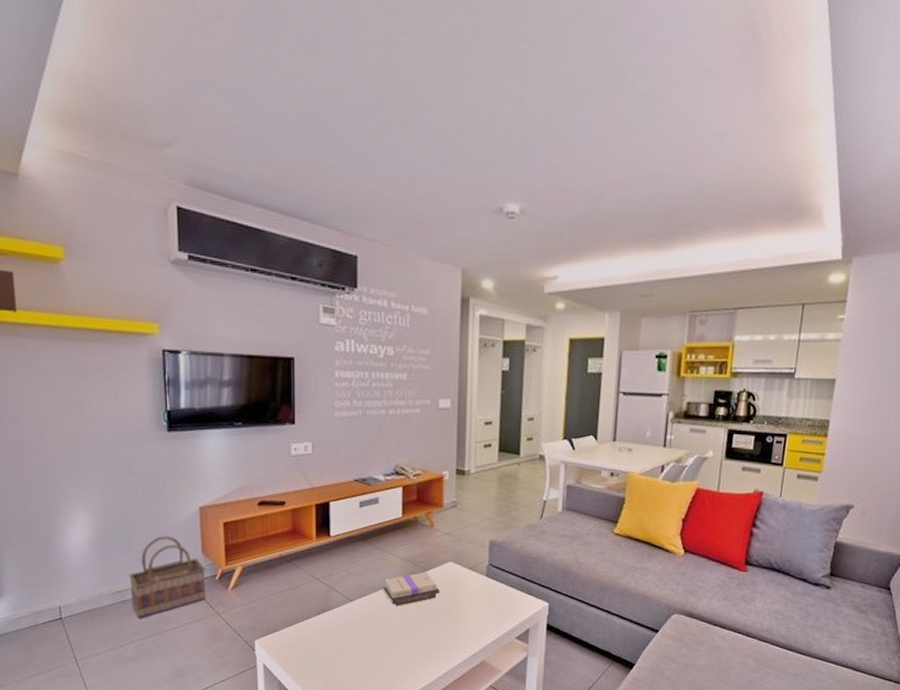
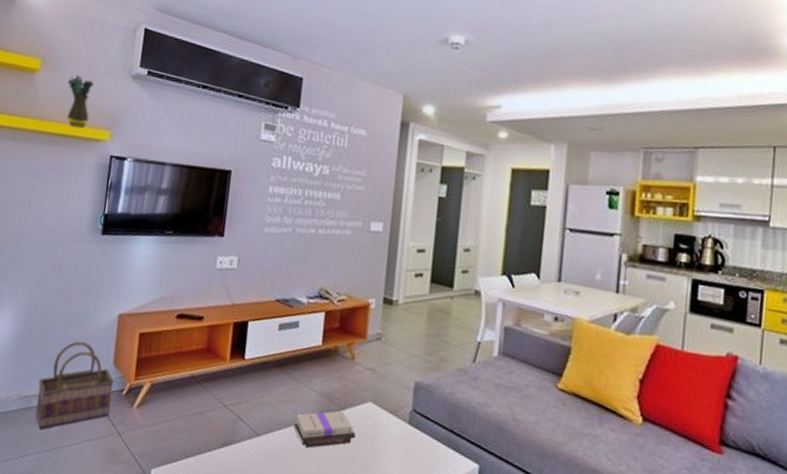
vase: none [98,263,132,323] -> present [66,75,94,129]

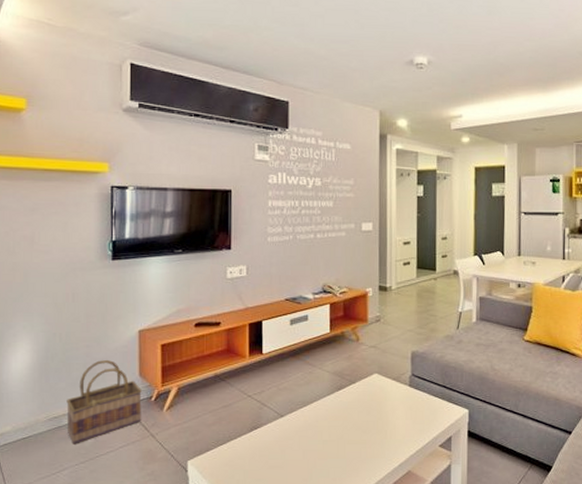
vase: present [66,75,94,129] -> none [57,111,84,163]
books: present [293,410,355,448] -> none [312,385,366,419]

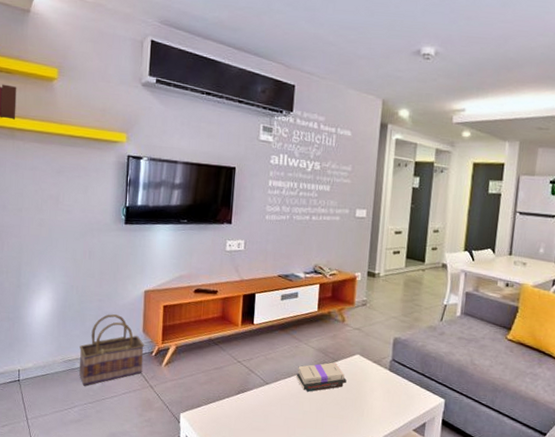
books: none [312,385,366,419] -> present [296,362,347,392]

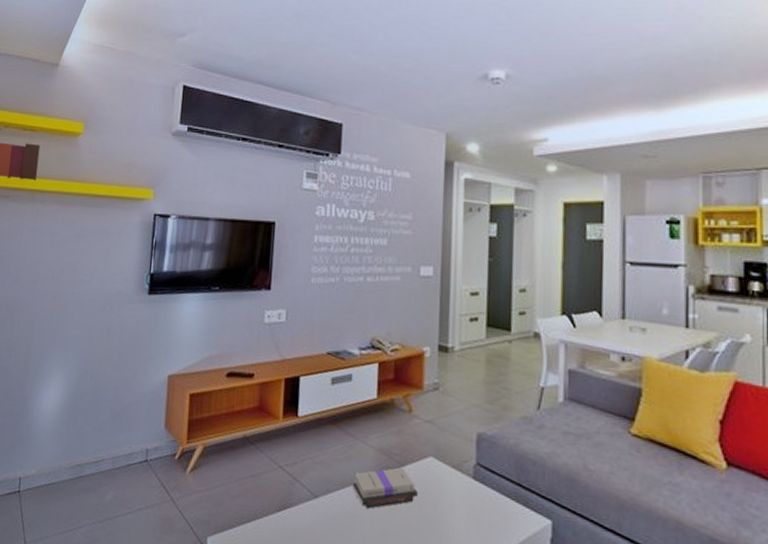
basket: present [79,314,144,386] -> none [89,405,166,499]

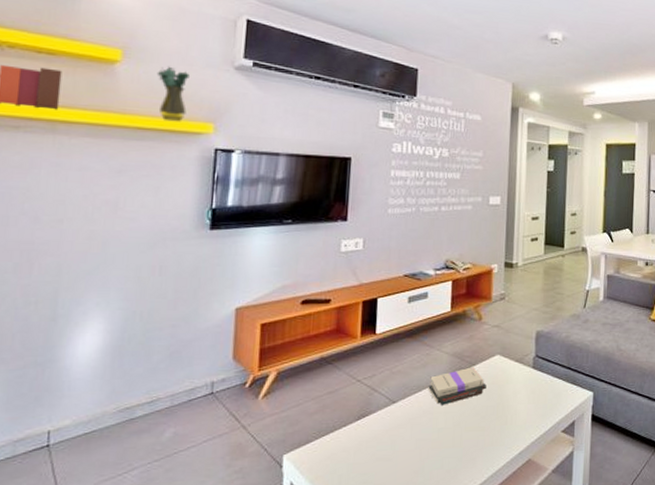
vase: none [109,136,135,189] -> present [156,66,190,122]

